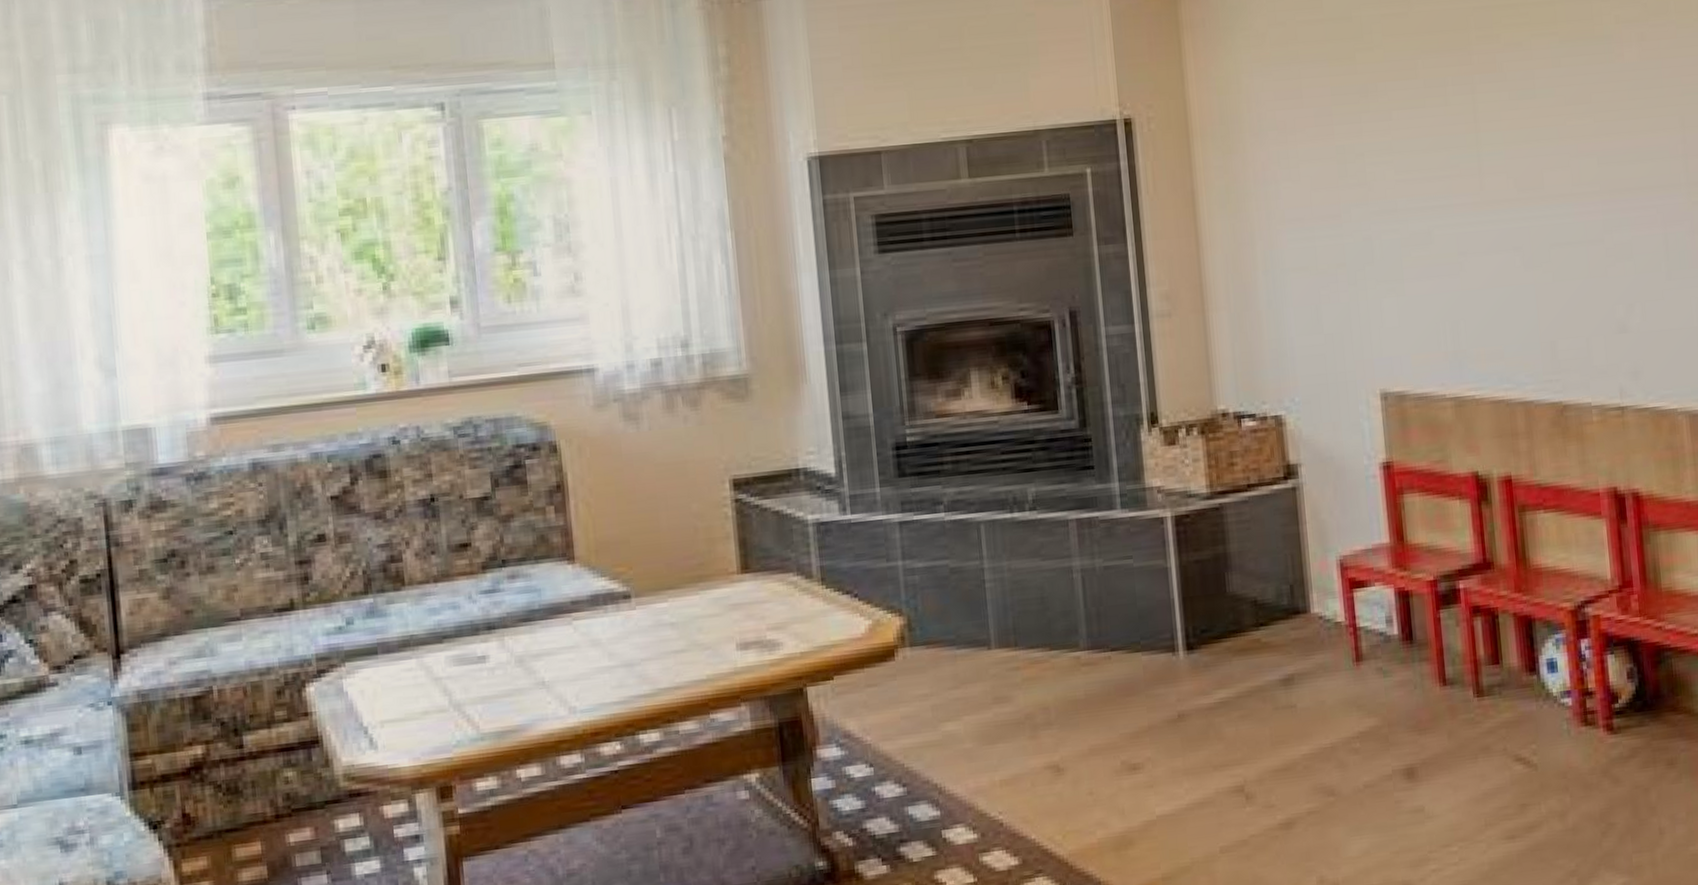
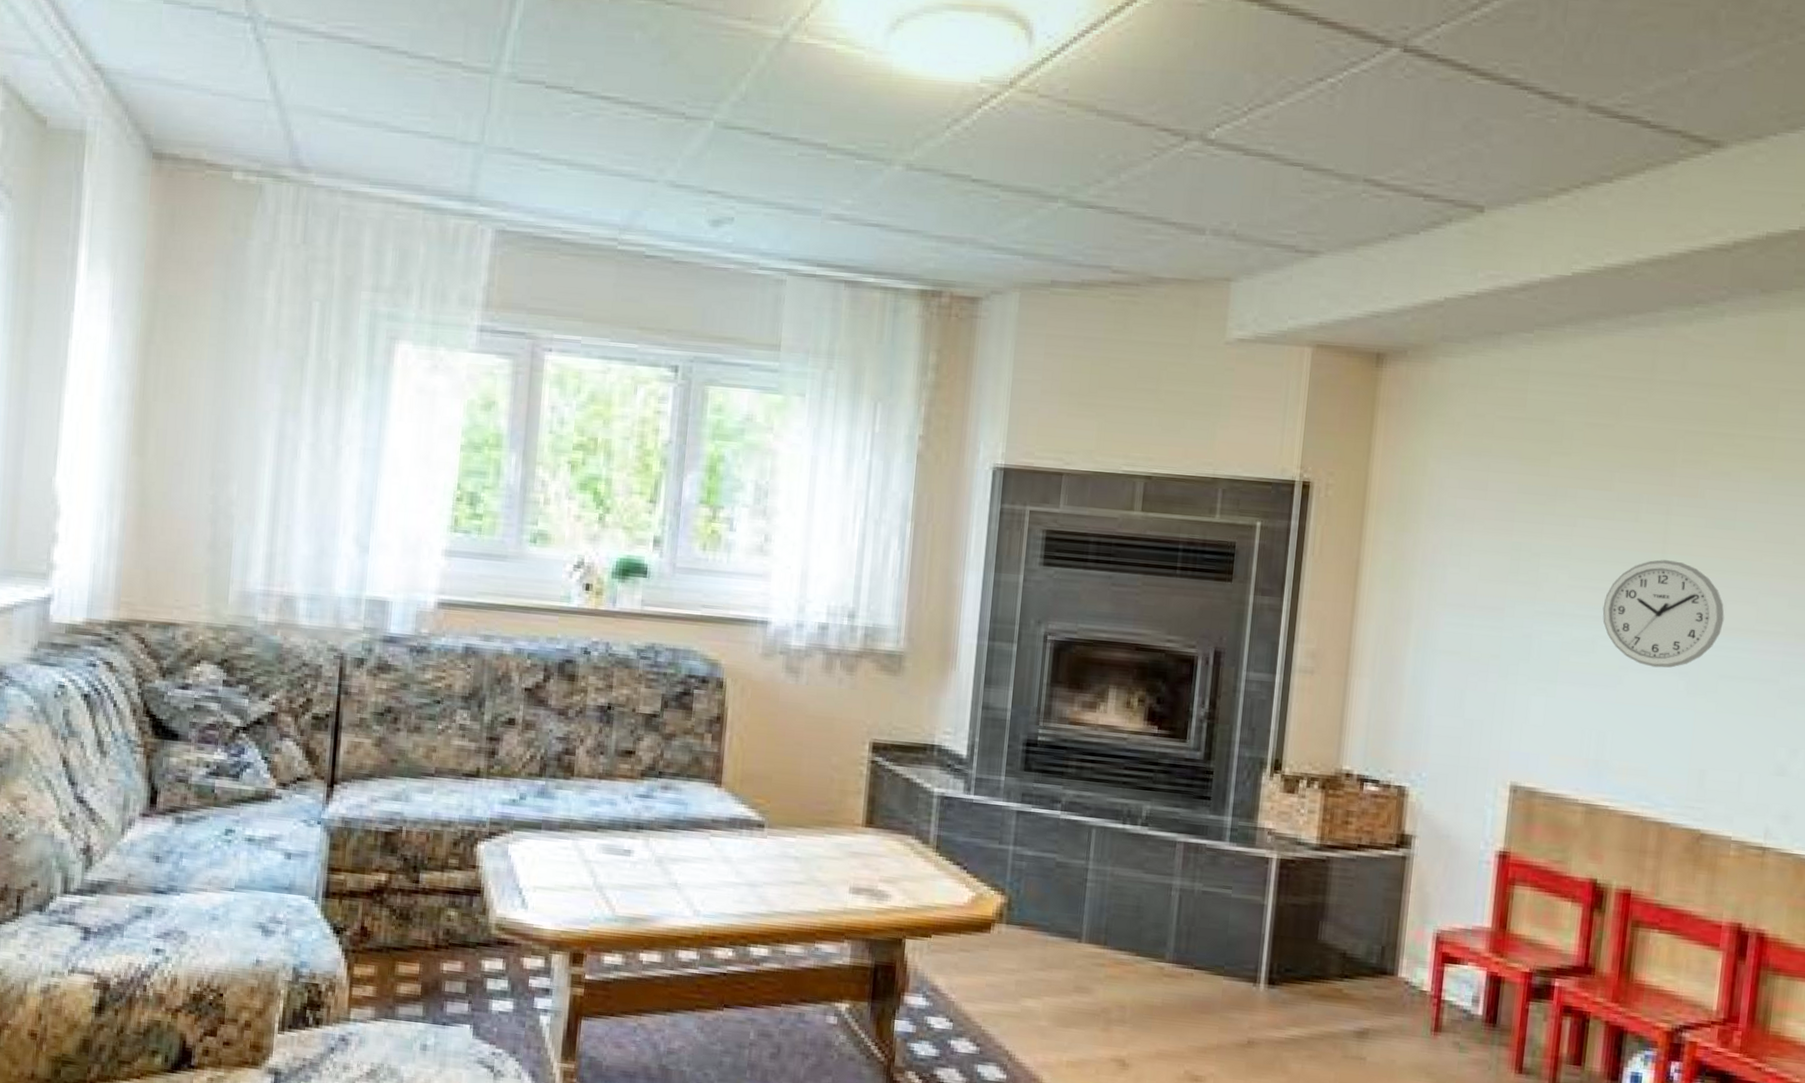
wall clock: none [1431,138,1544,248] -> present [1602,559,1725,668]

